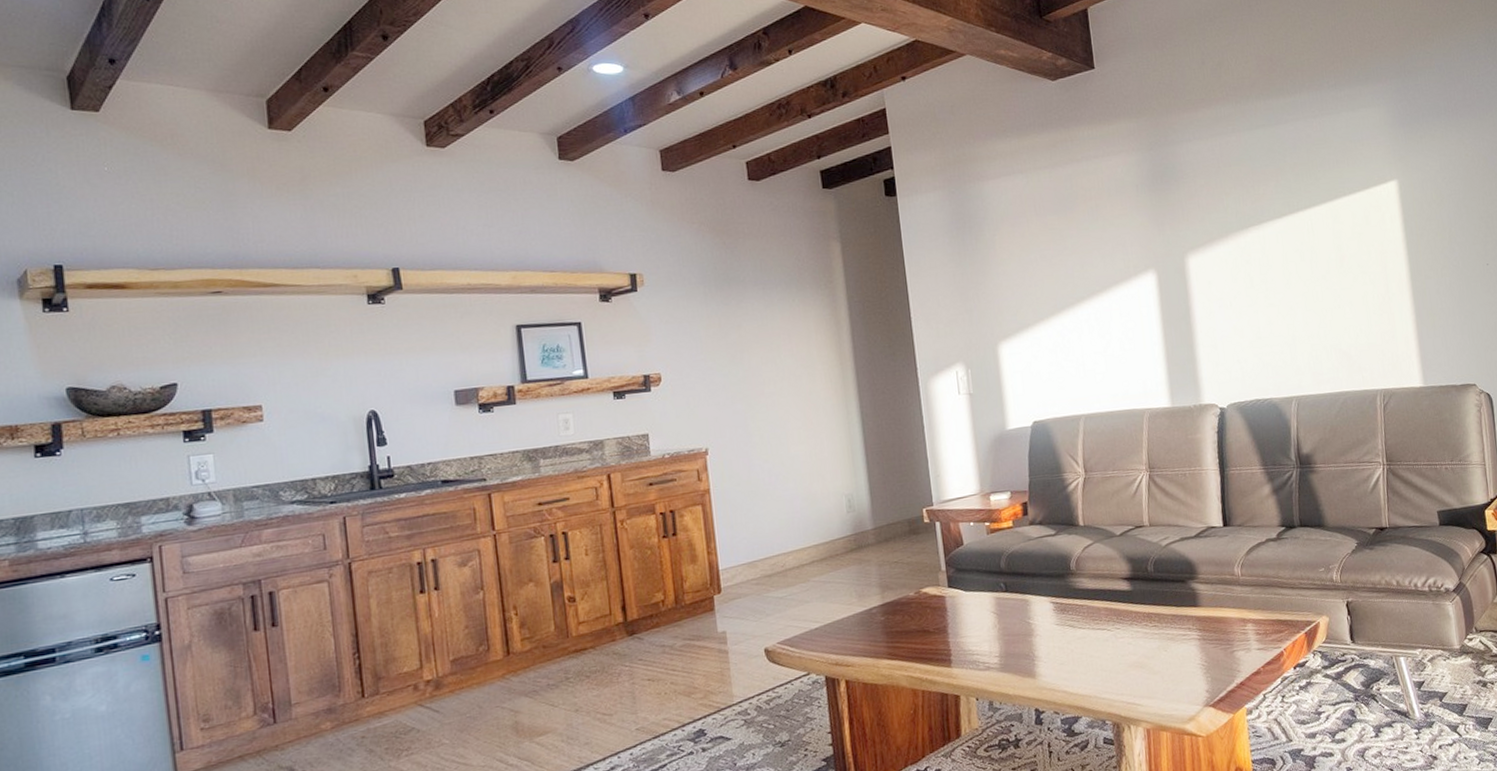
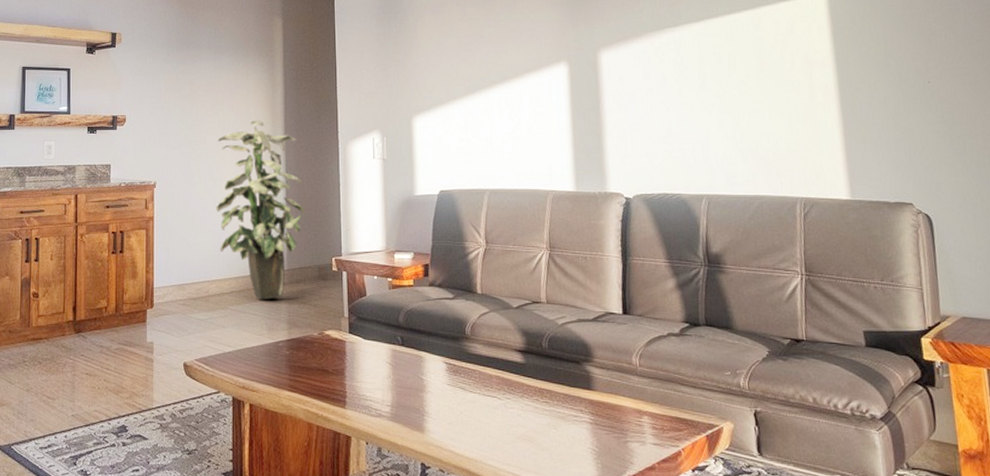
indoor plant: none [777,364,888,566] -> present [215,120,305,299]

